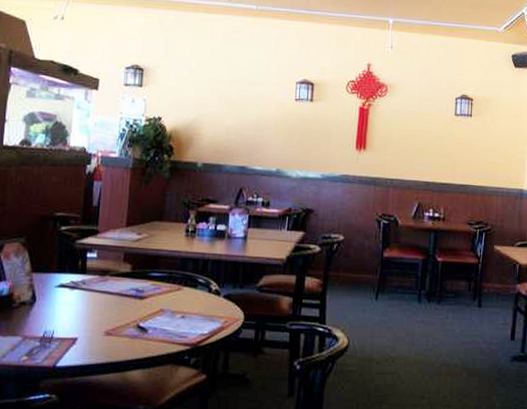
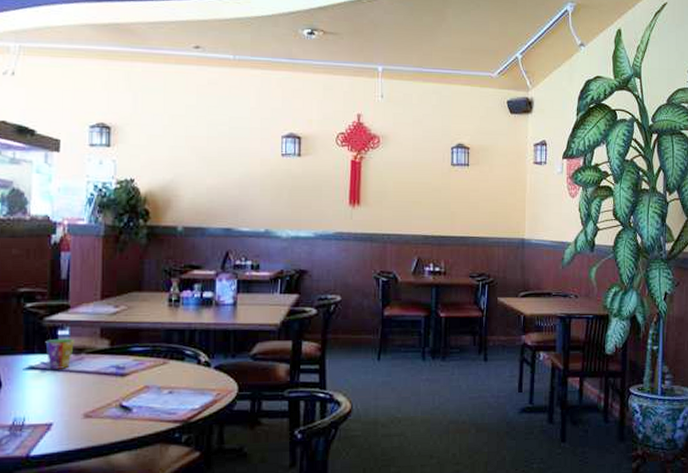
cup: none [75,260,101,289] -> present [45,338,74,369]

